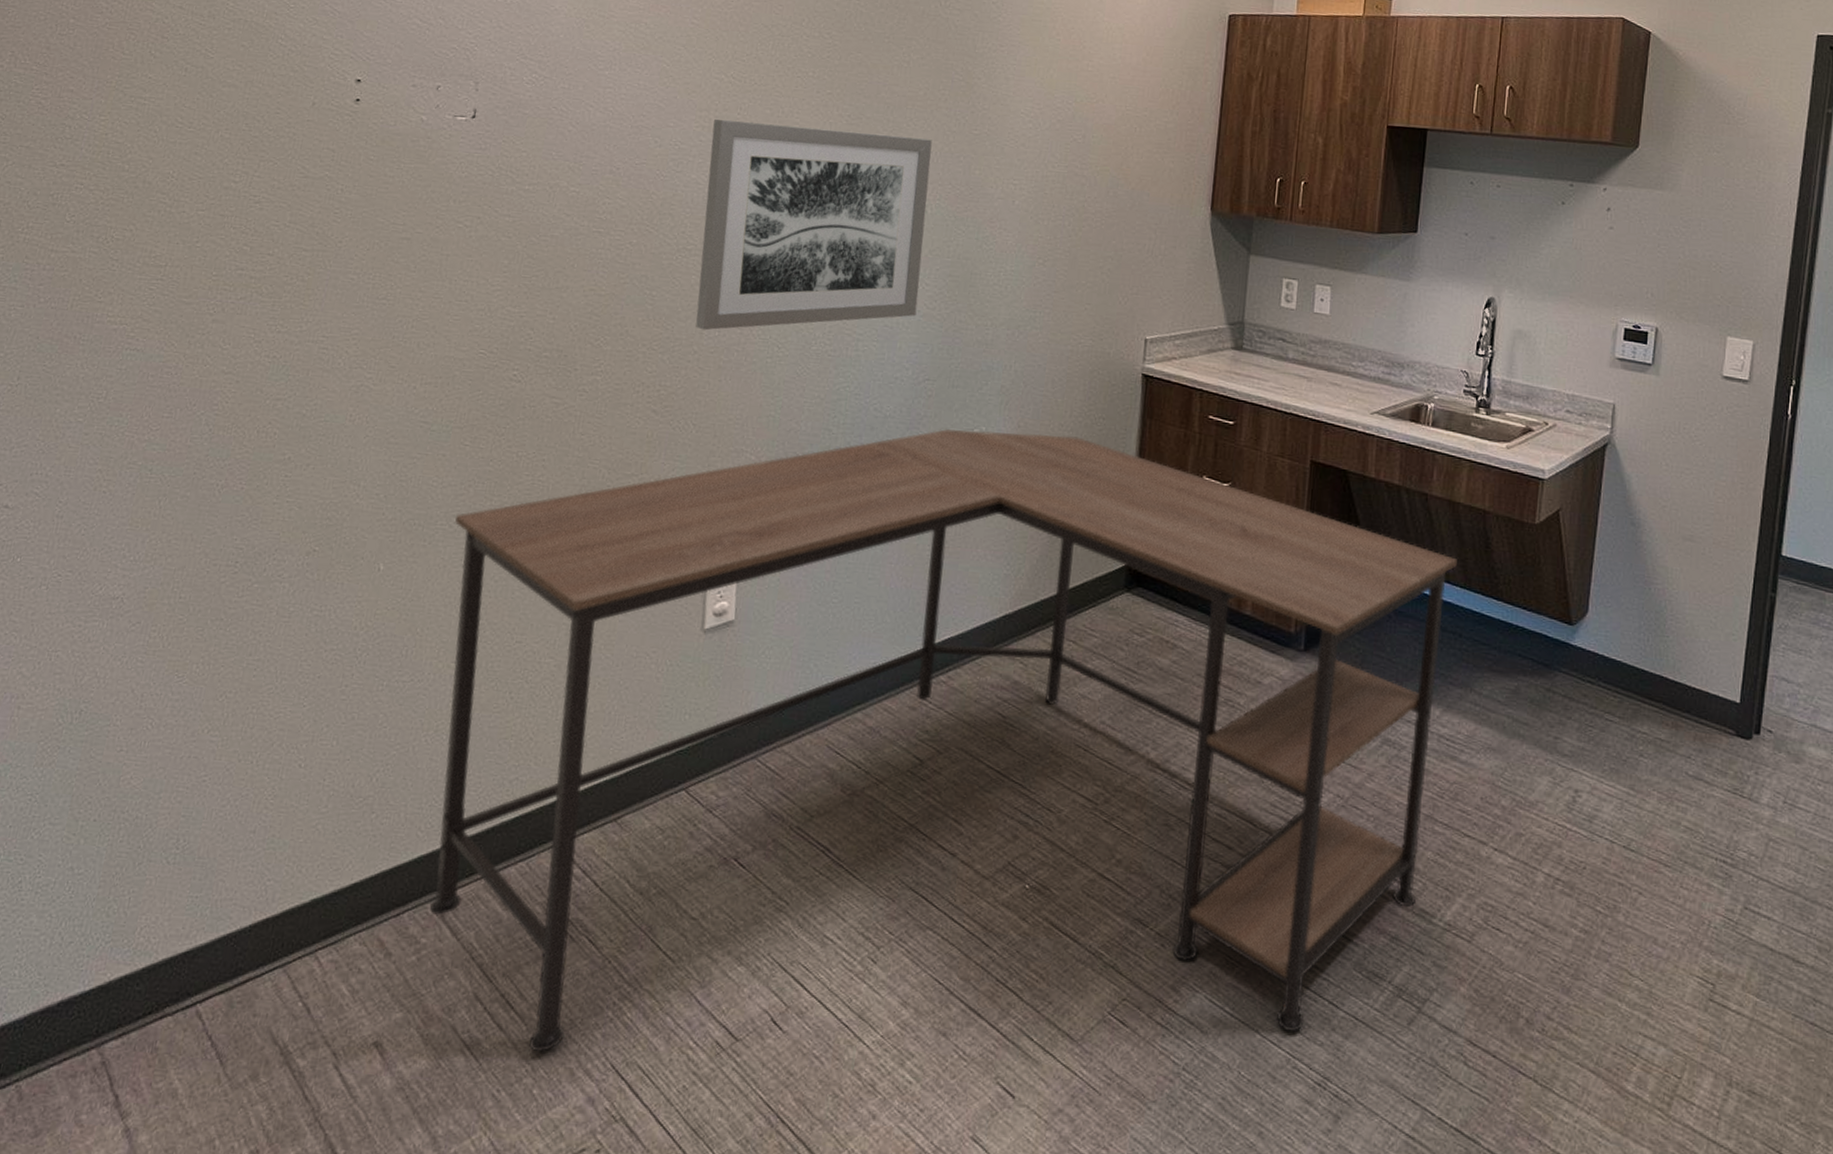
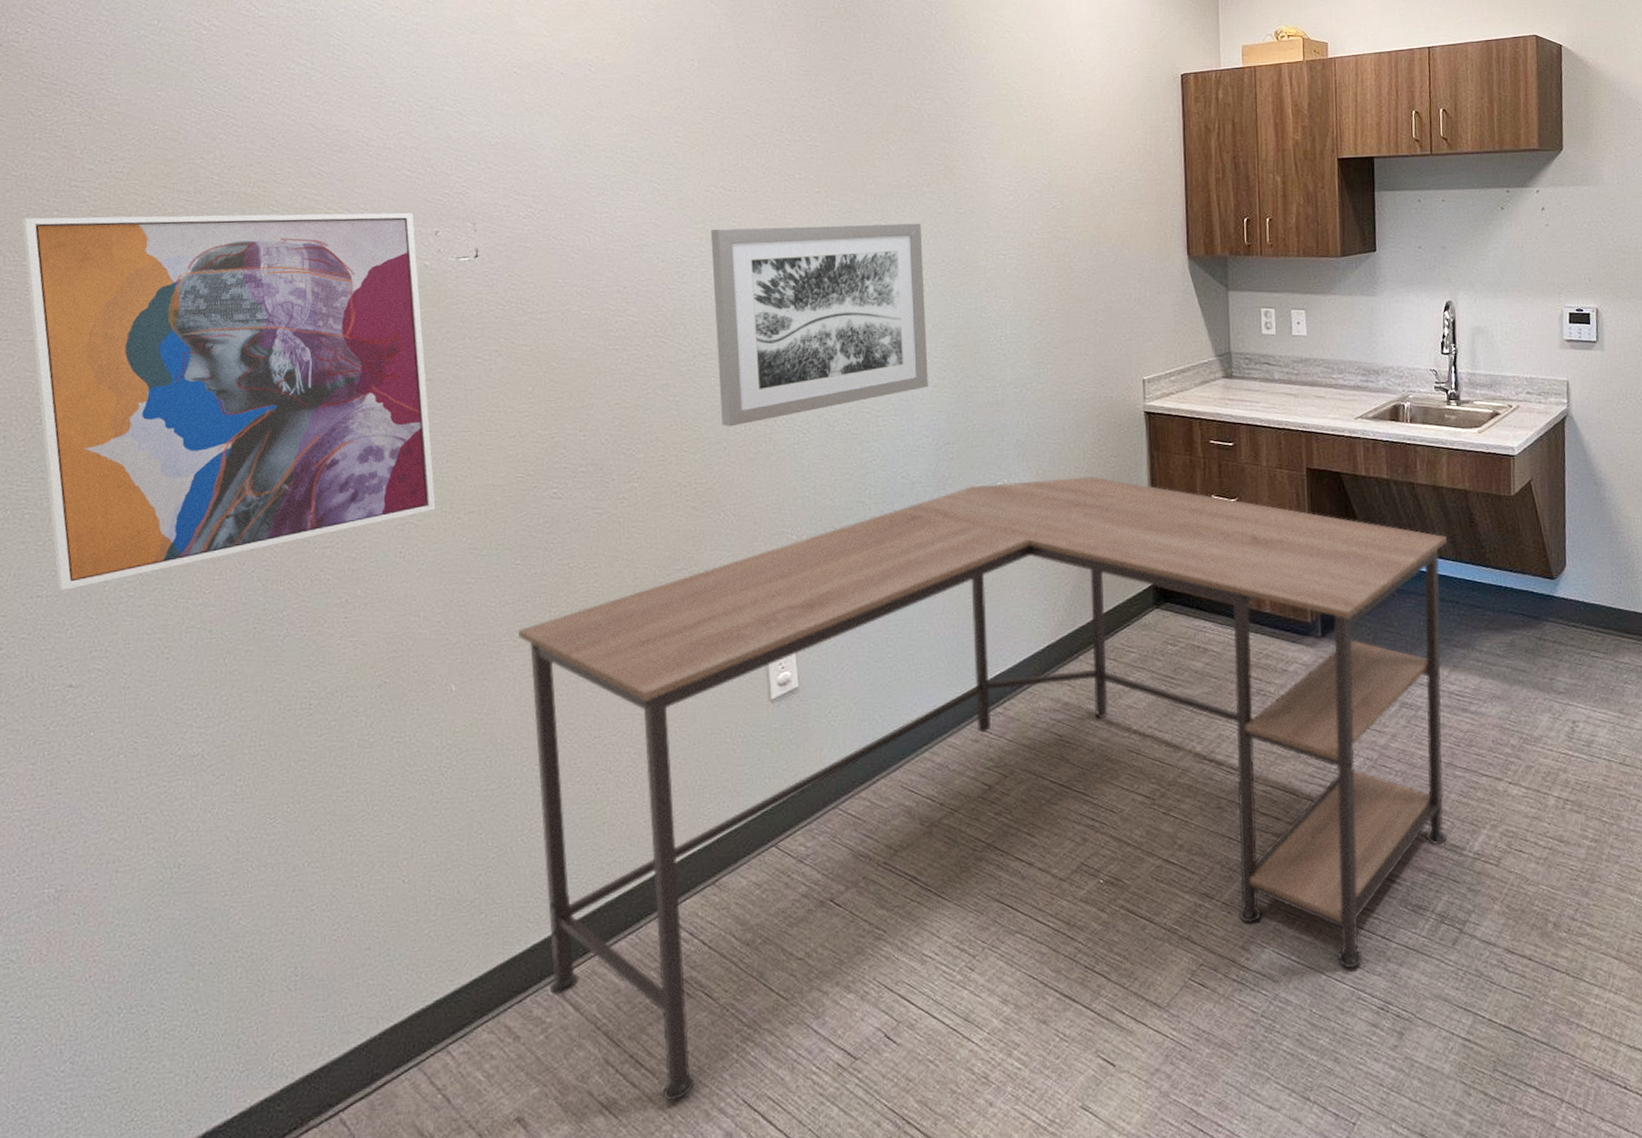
wall art: none [11,22,418,407] -> present [22,212,436,590]

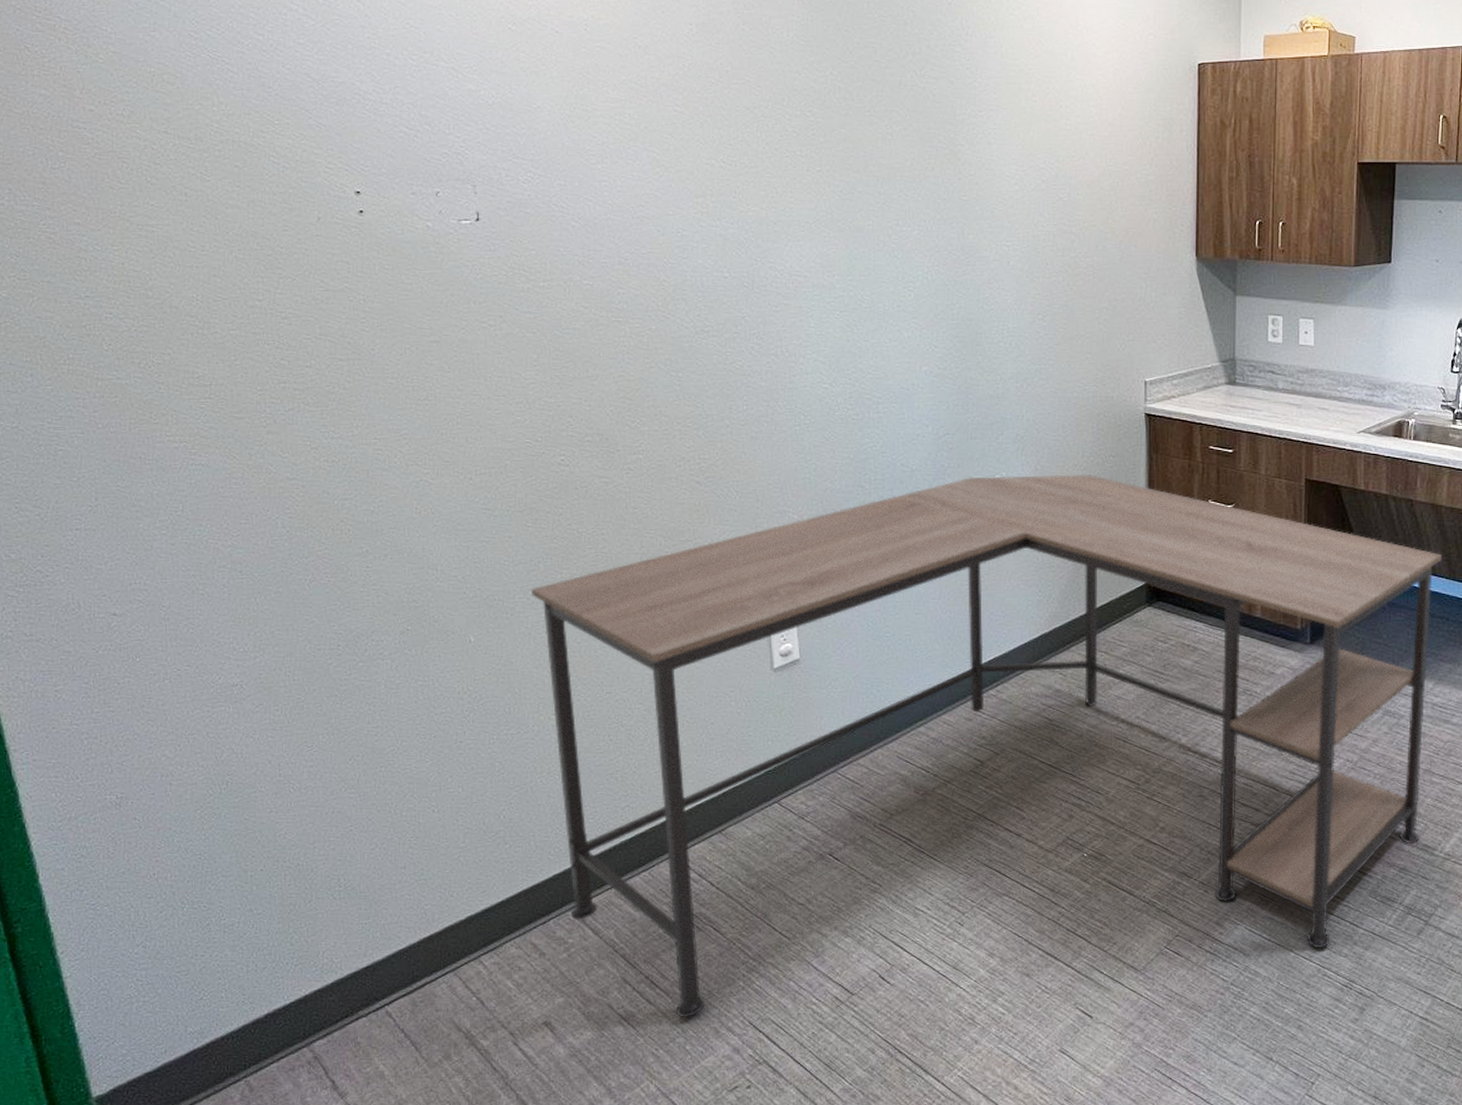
wall art: present [22,212,436,590] -> none [29,157,448,525]
wall art: present [711,223,928,427] -> none [712,204,929,405]

